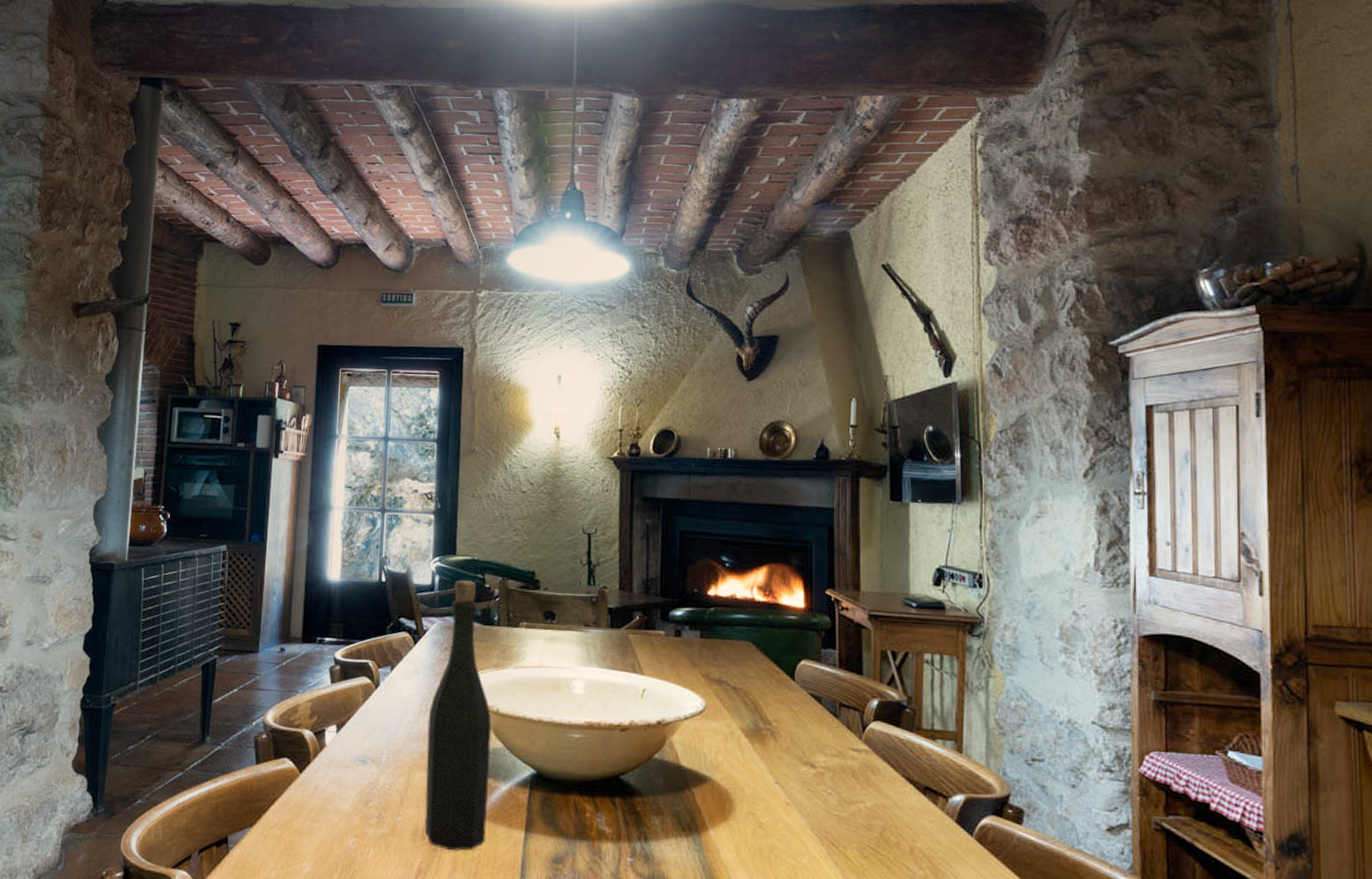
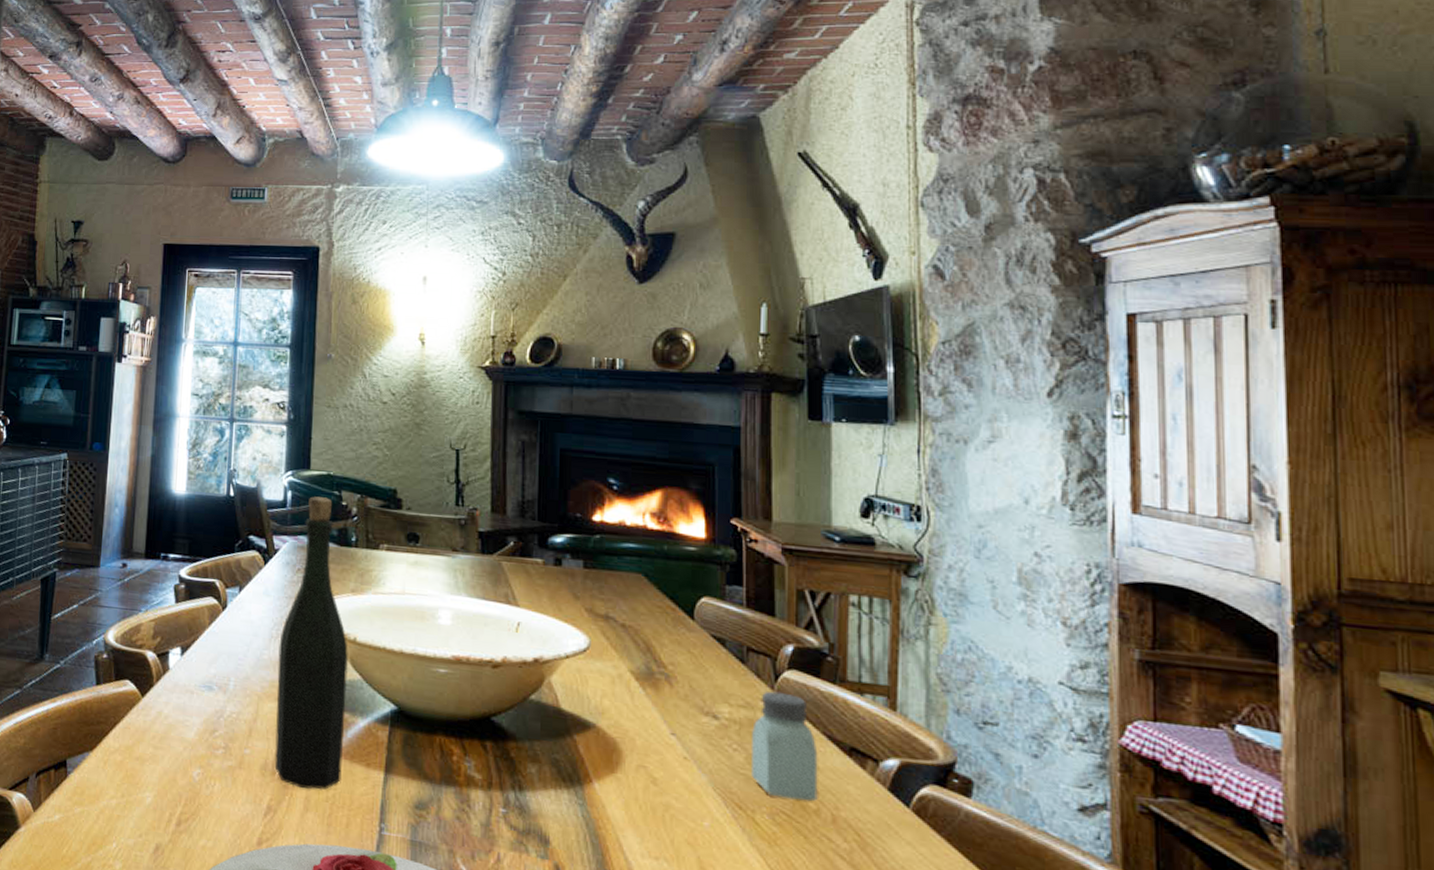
saltshaker: none [843,740,898,836] -> present [752,691,818,801]

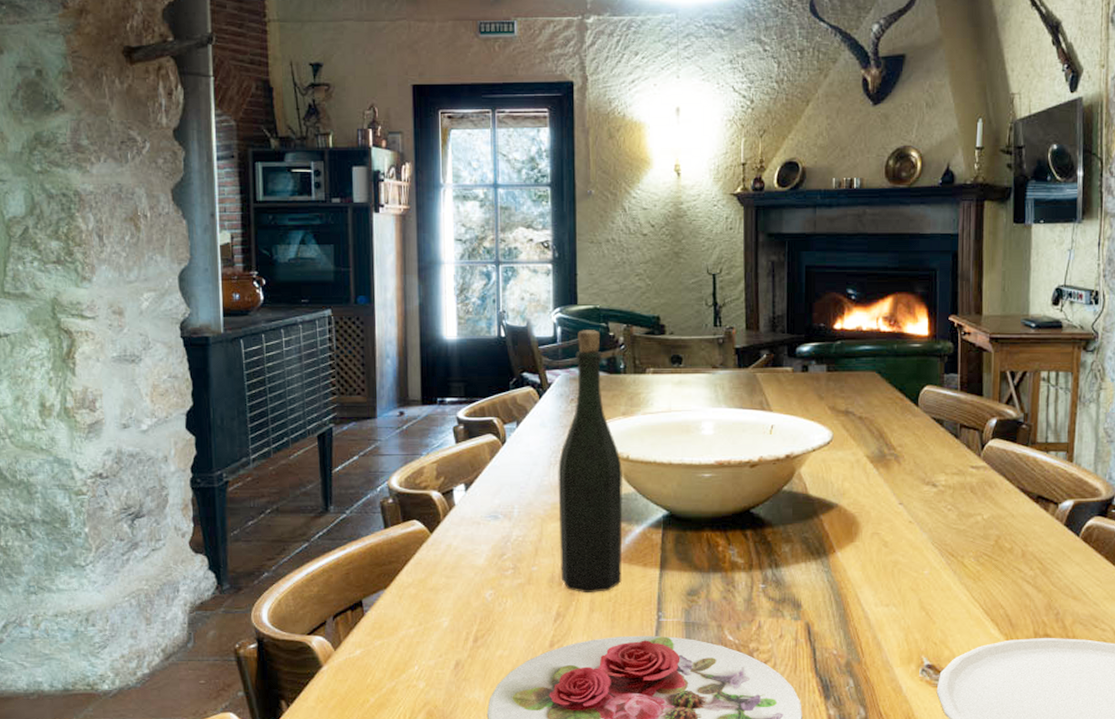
saltshaker: present [752,691,818,801] -> none [962,458,1013,543]

